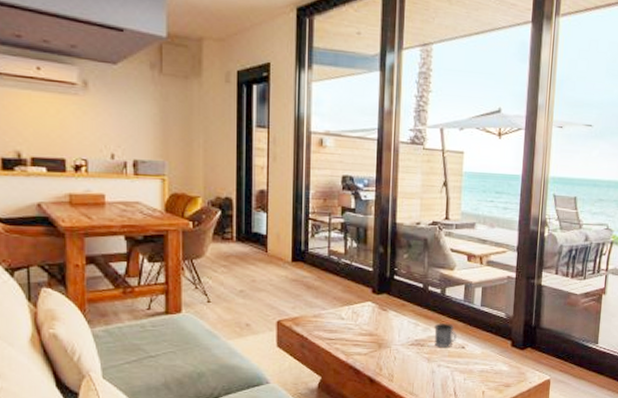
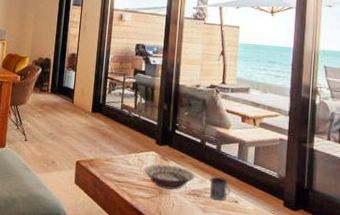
decorative bowl: none [359,315,418,342] -> present [144,164,195,190]

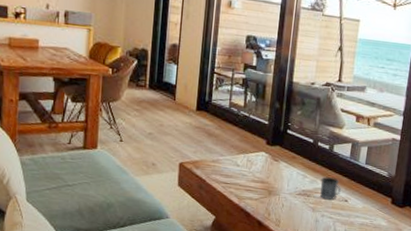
decorative bowl: present [144,164,195,190] -> none [253,165,306,190]

